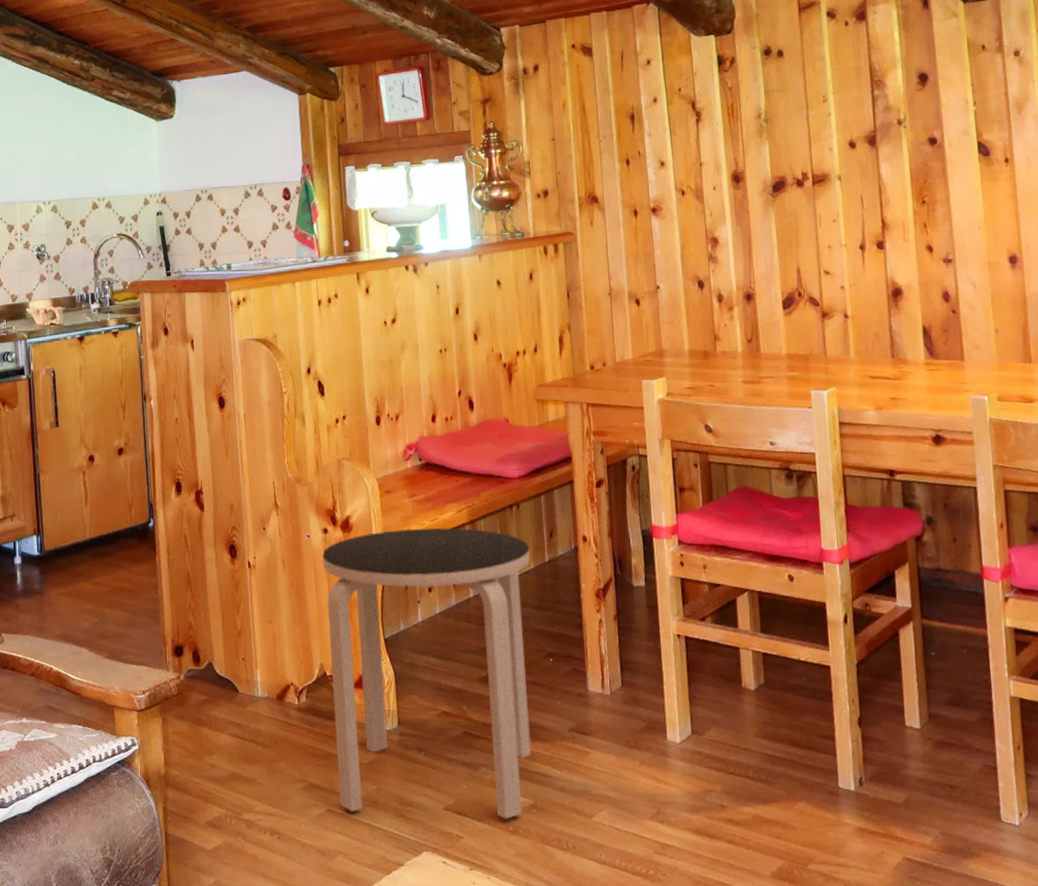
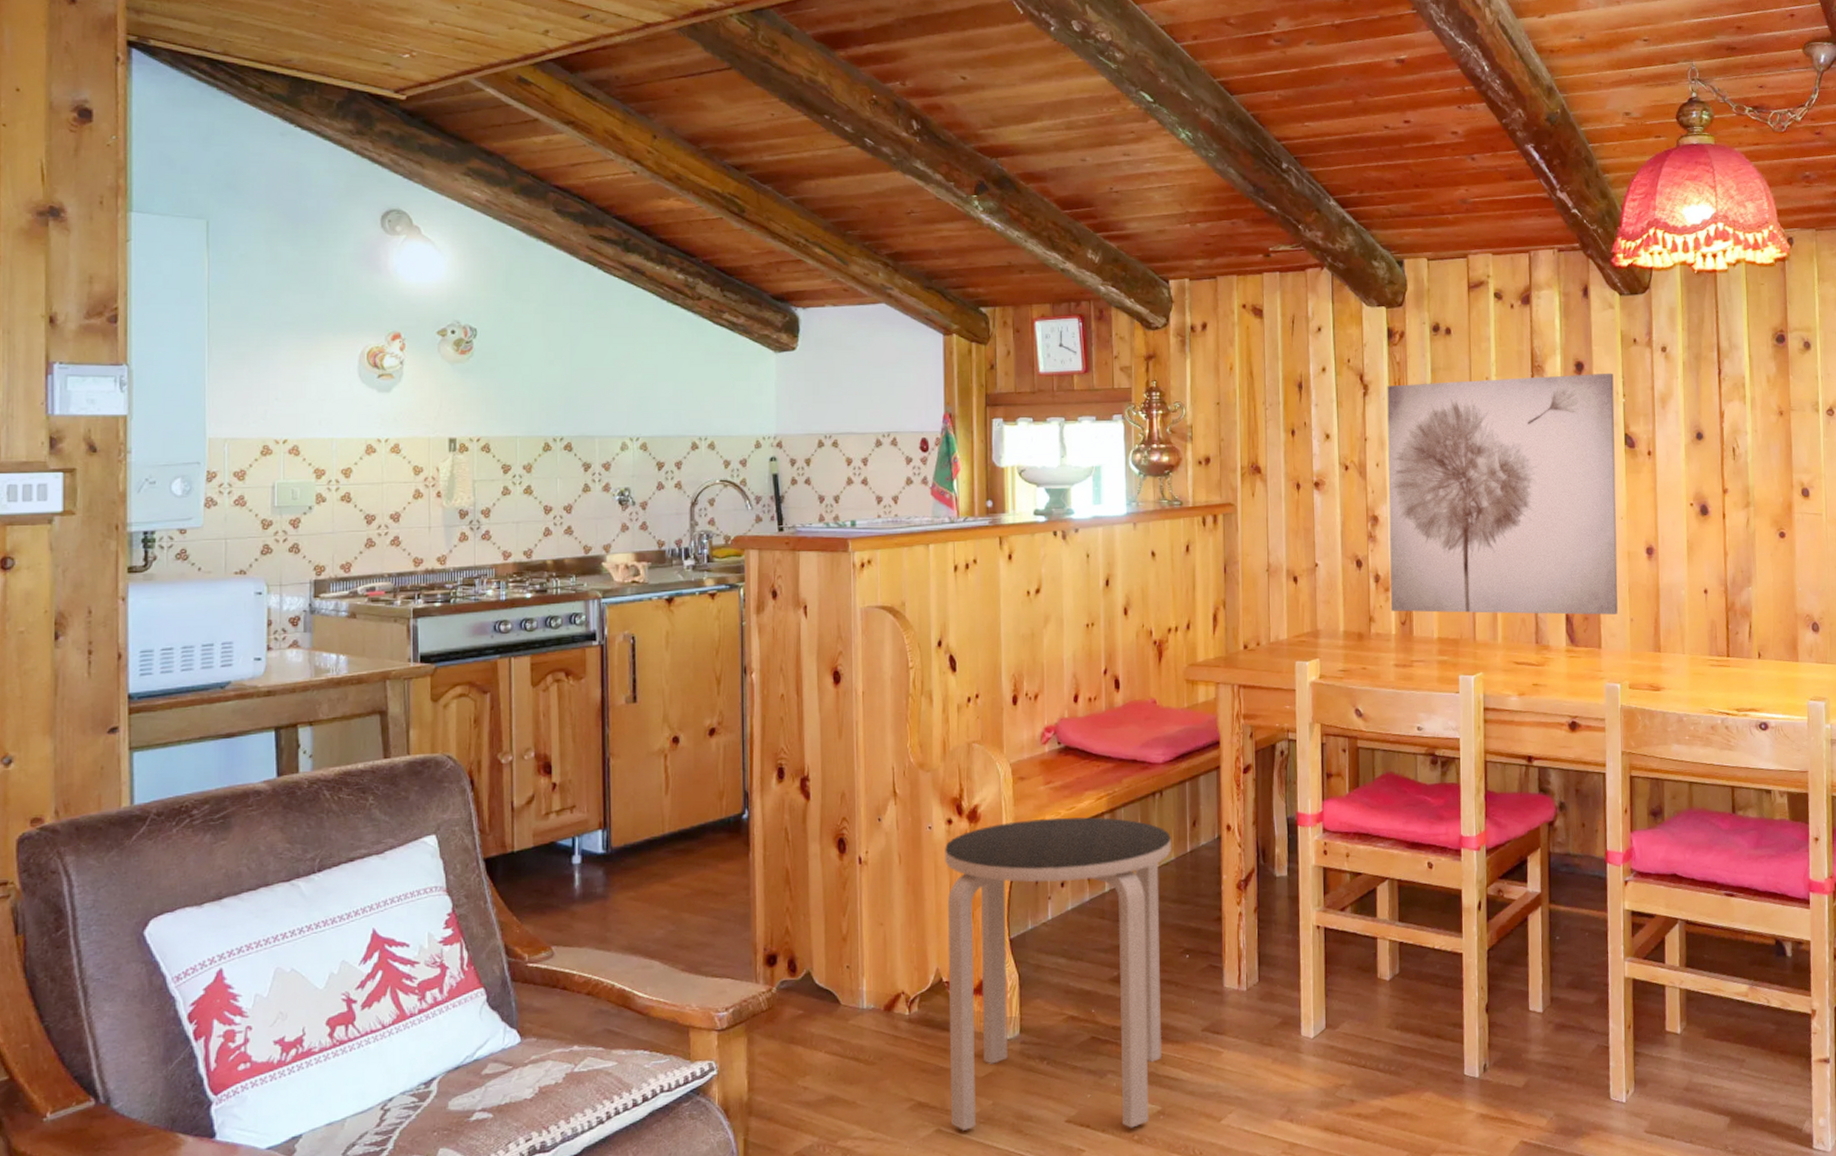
wall art: none [720,81,981,330] -> present [1387,373,1618,615]

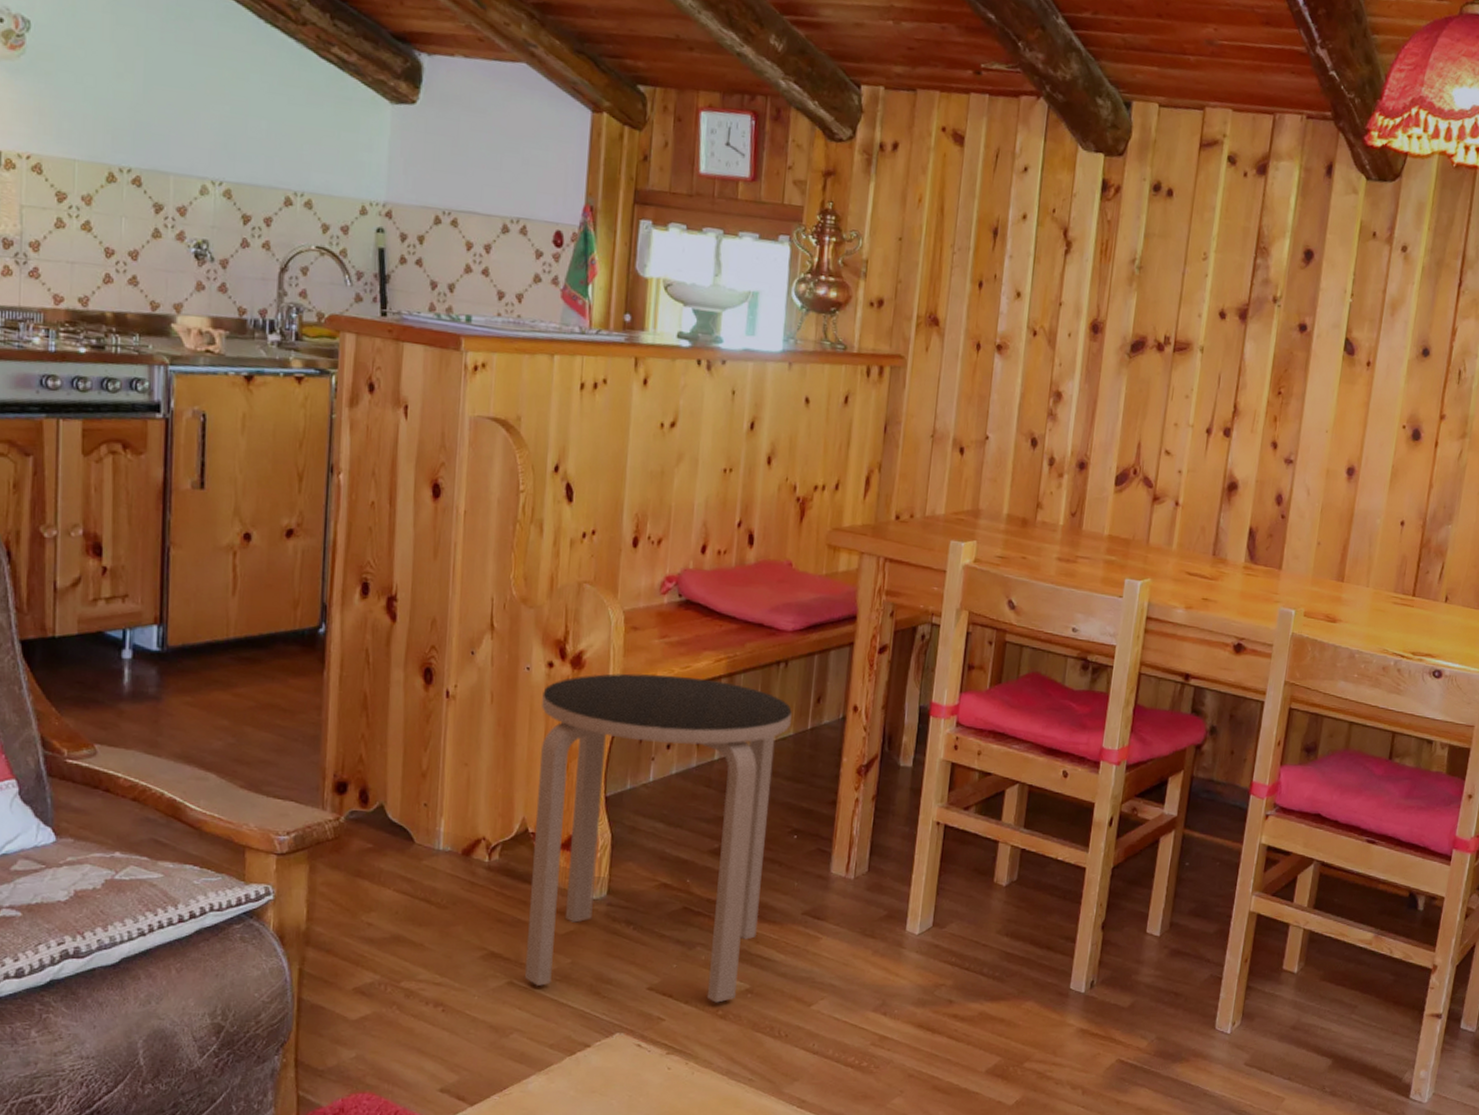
wall art: present [1387,373,1618,615] -> none [1061,246,1344,536]

